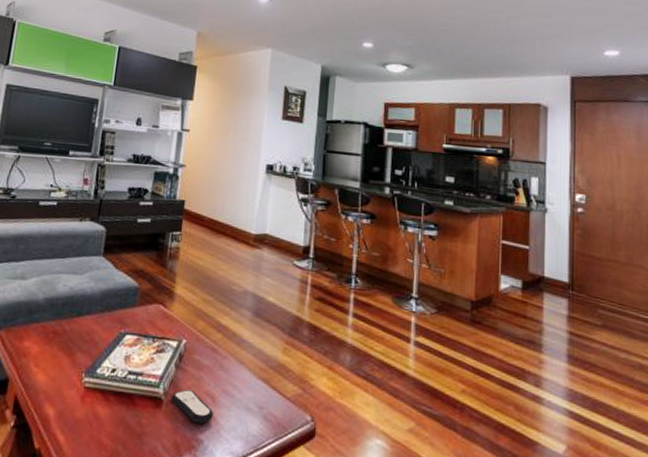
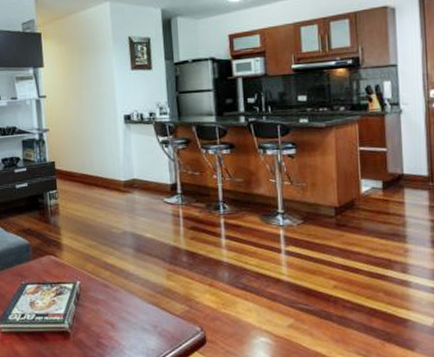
remote control: present [171,389,214,424] -> none [76,321,115,347]

